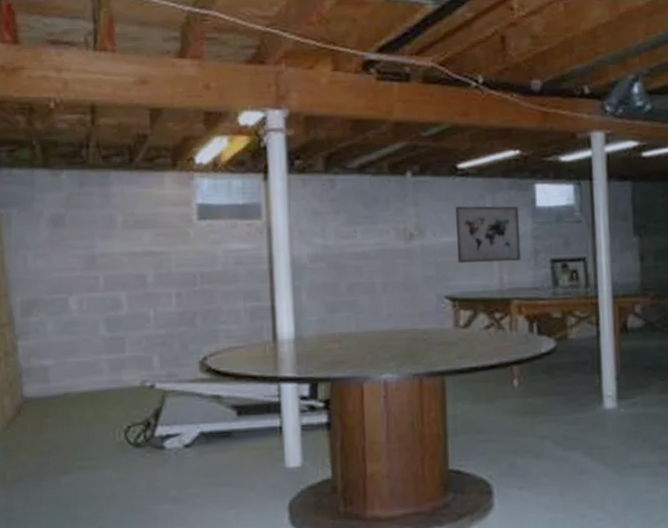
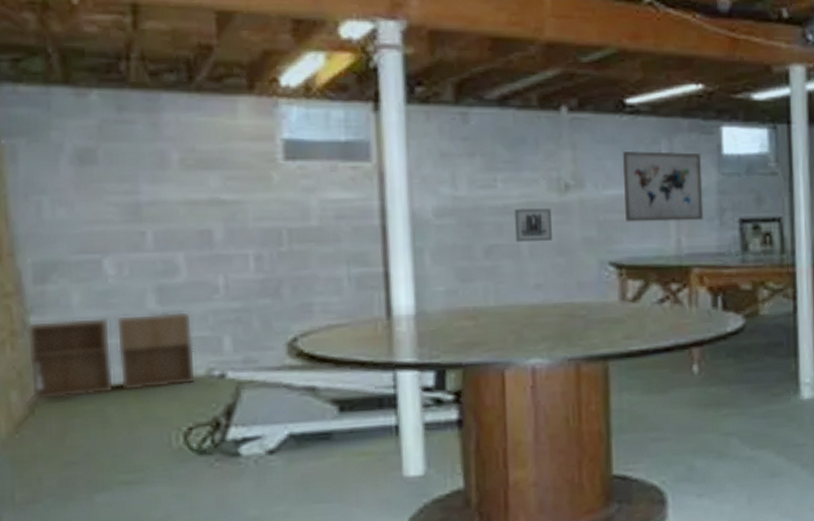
storage cabinet: none [15,337,134,405] -> present [26,312,197,401]
wall art: none [370,253,400,281] -> present [514,208,552,243]

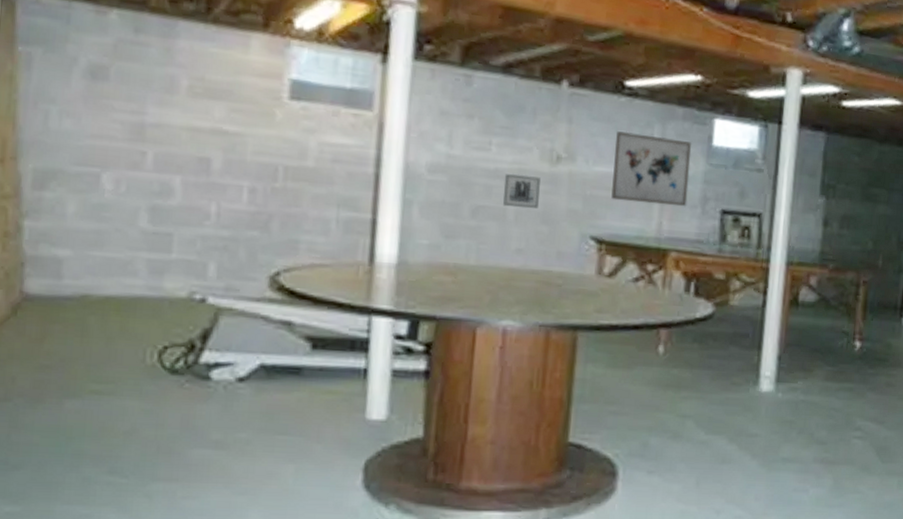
storage cabinet: present [26,312,197,401] -> none [16,225,181,305]

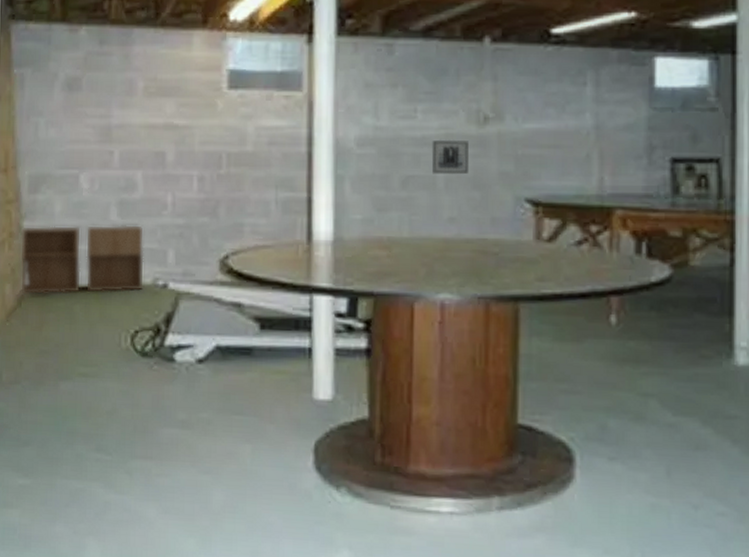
storage cabinet: none [16,225,181,305] -> present [19,224,145,295]
wall art: present [611,131,692,207] -> none [544,82,631,159]

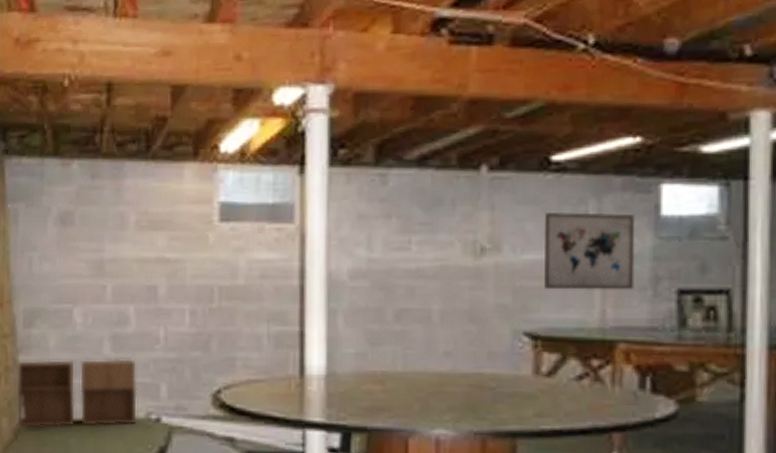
wall art: present [431,140,469,175] -> none [426,273,465,308]
wall art: none [544,82,631,159] -> present [544,211,636,290]

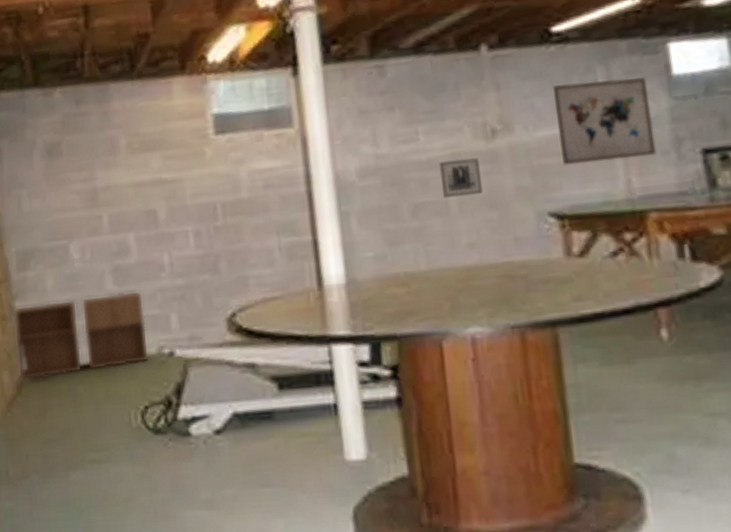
wall art: none [426,273,465,308] -> present [438,158,482,199]

